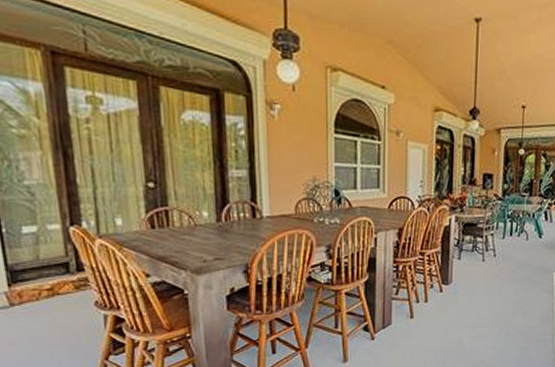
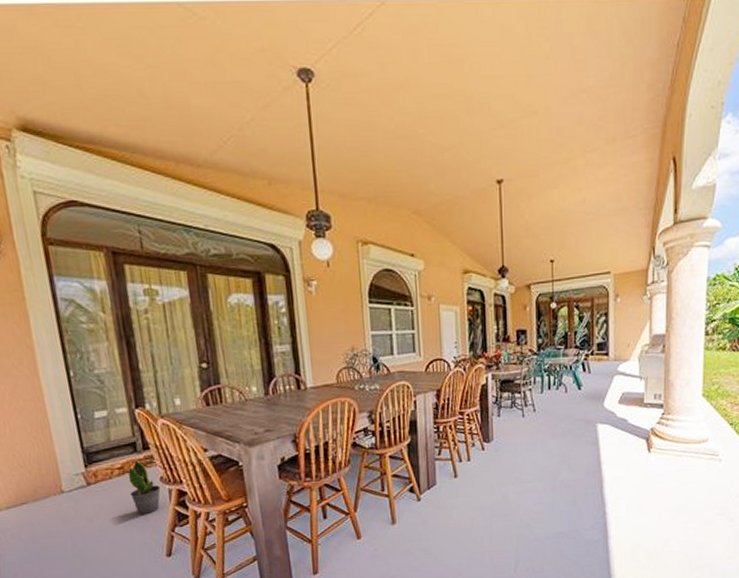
potted plant: none [58,282,95,341] -> present [128,460,161,515]

